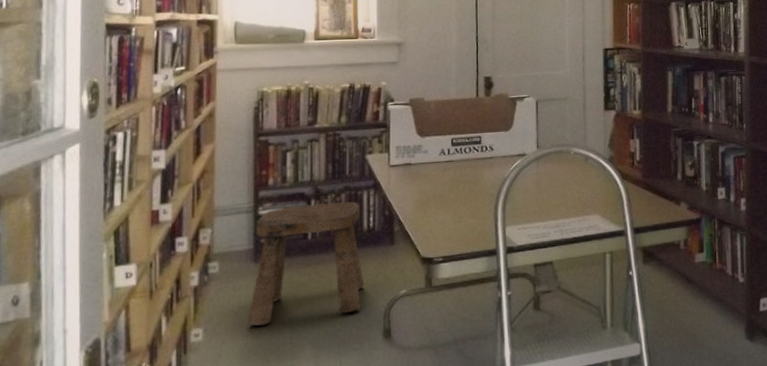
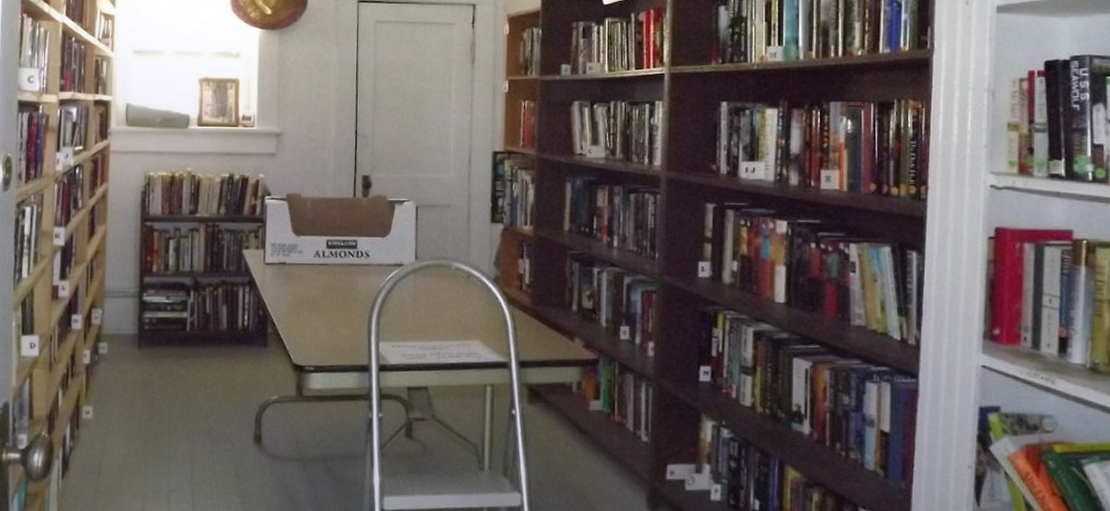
stool: present [248,202,365,326] -> none [132,295,238,412]

